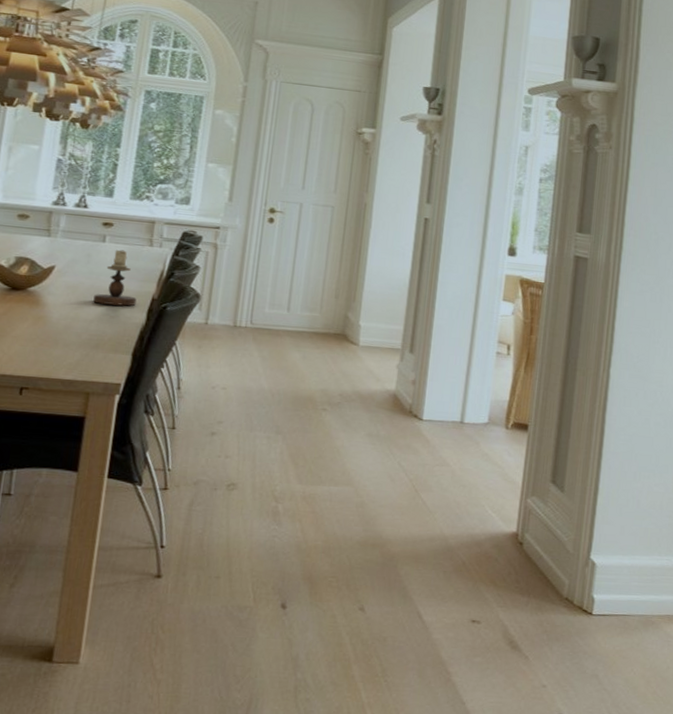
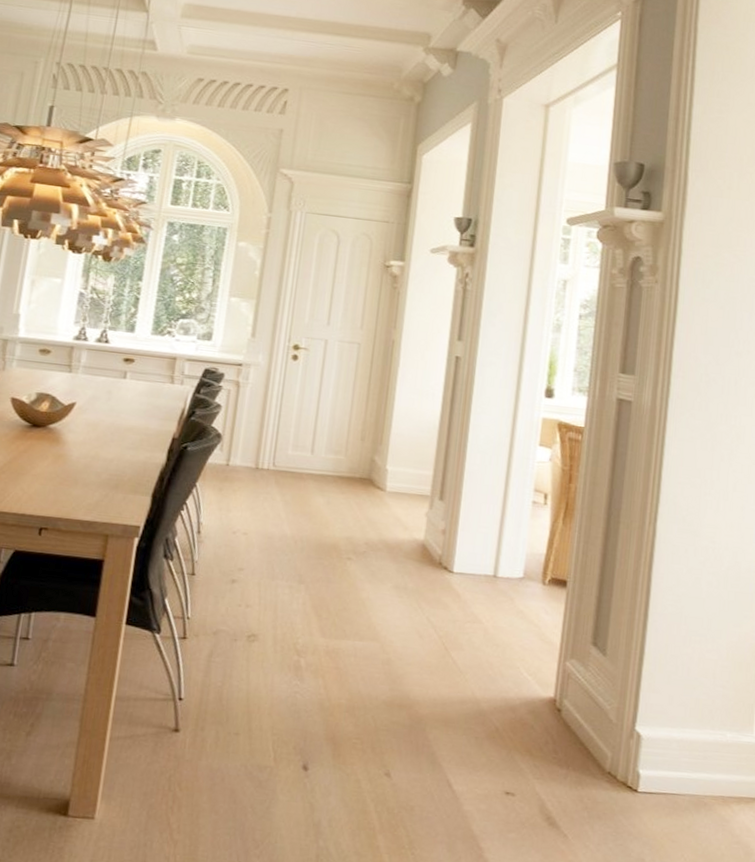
candlestick: present [93,249,137,306] -> none [113,386,157,446]

